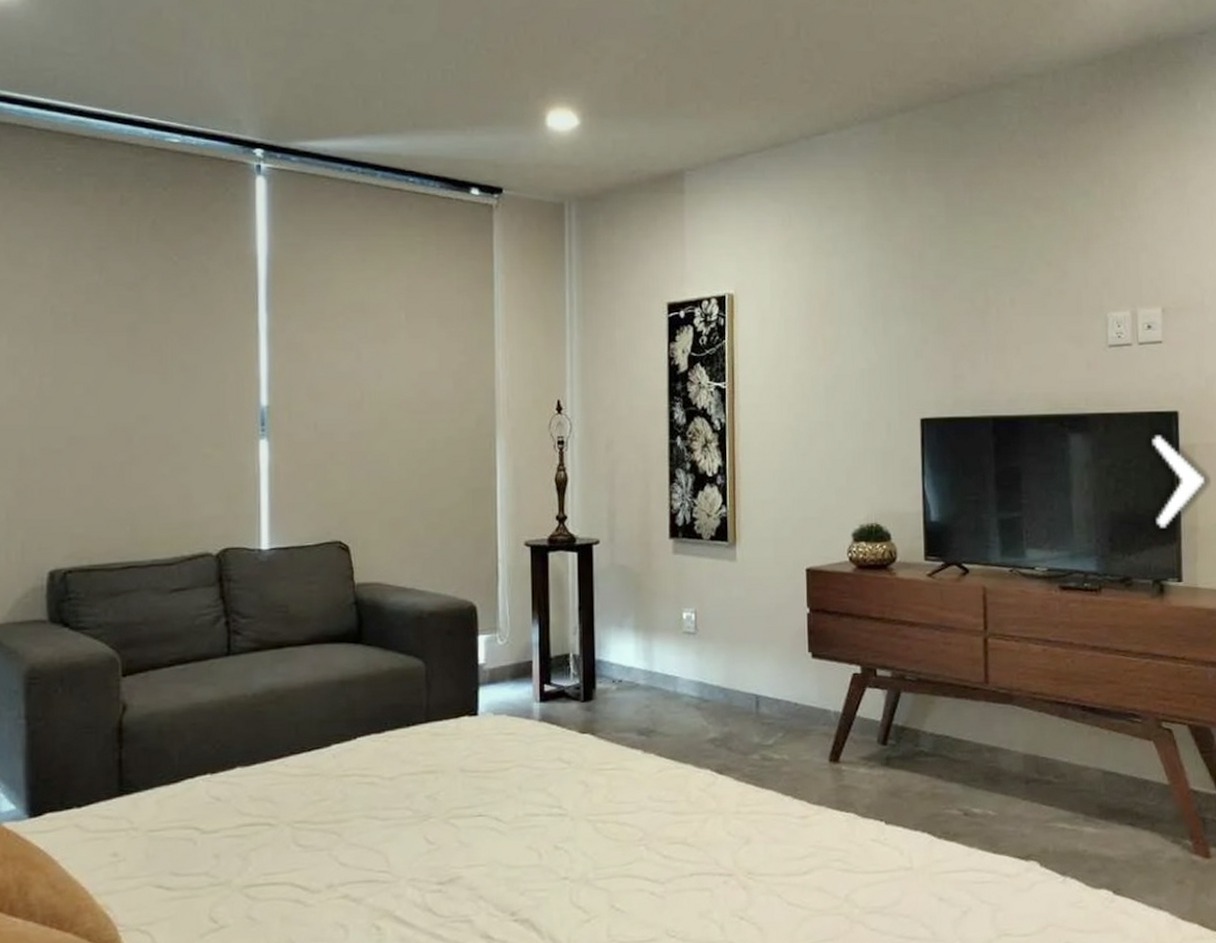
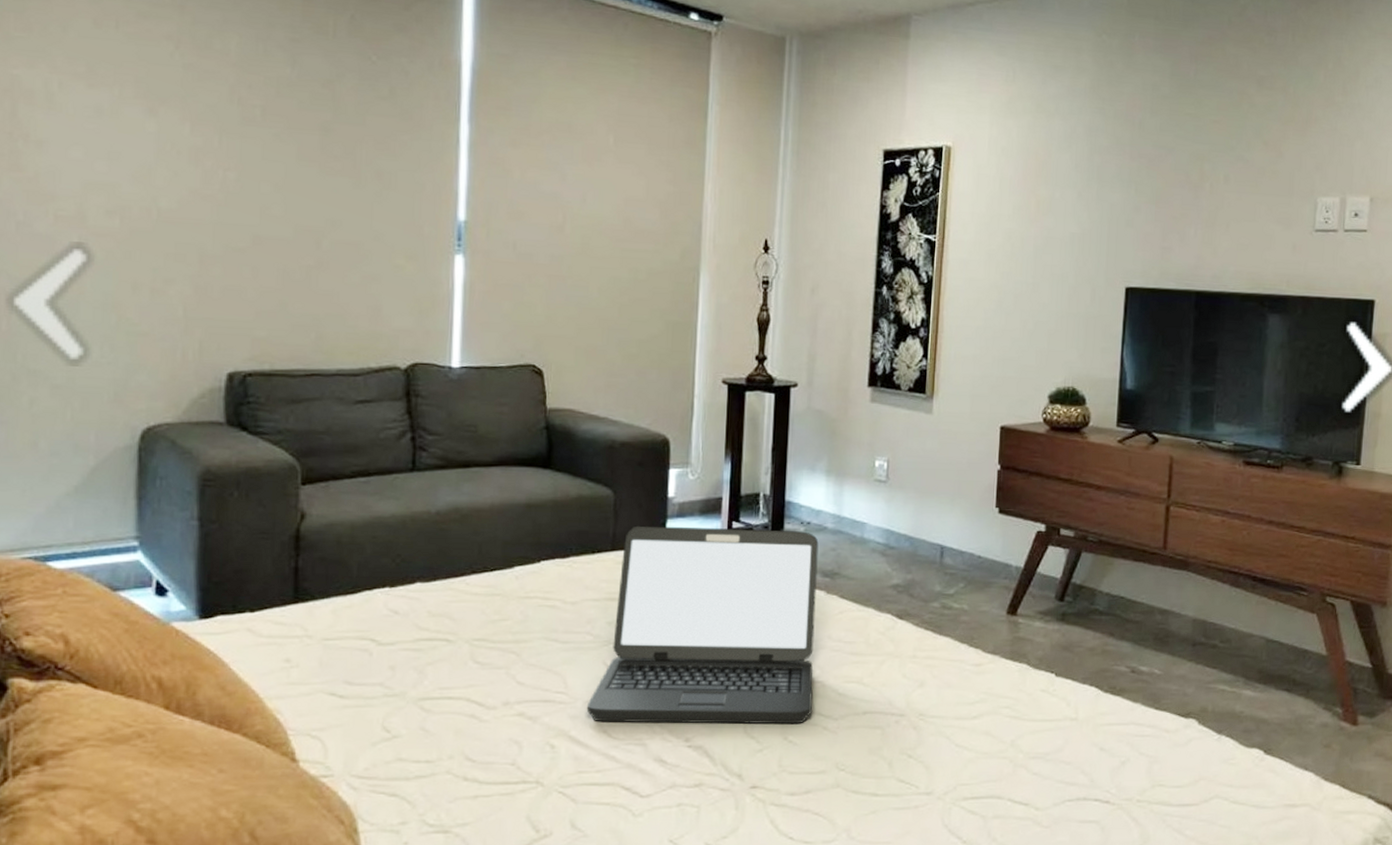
laptop: none [410,689,637,900] -> present [586,525,819,725]

